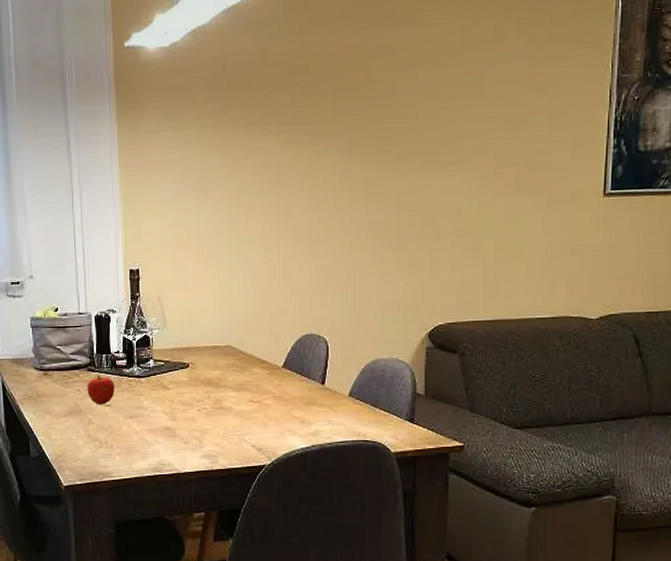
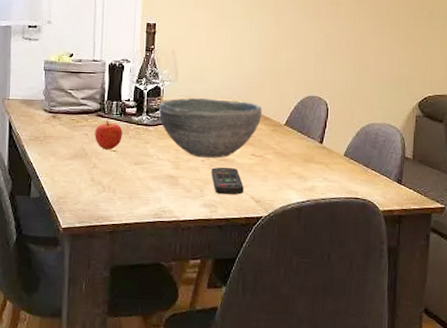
bowl: none [150,344,258,407] -> present [159,97,262,158]
remote control: none [208,416,244,445] -> present [211,167,244,195]

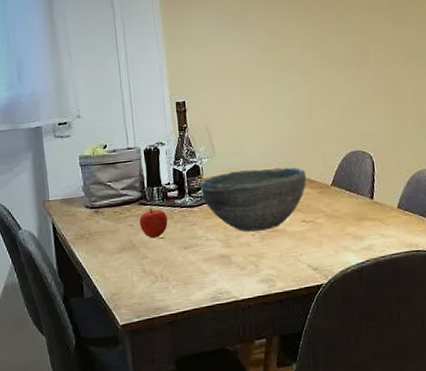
remote control: present [211,167,244,195] -> none [263,238,300,267]

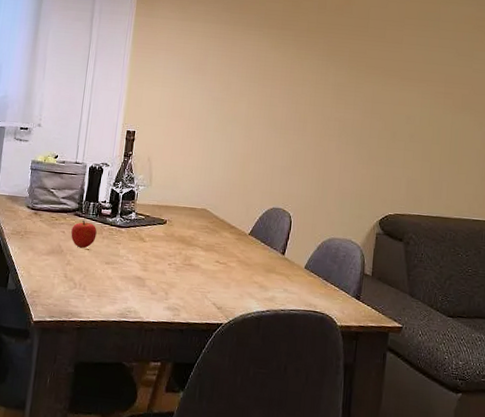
bowl: present [201,167,307,232] -> none [131,203,229,263]

